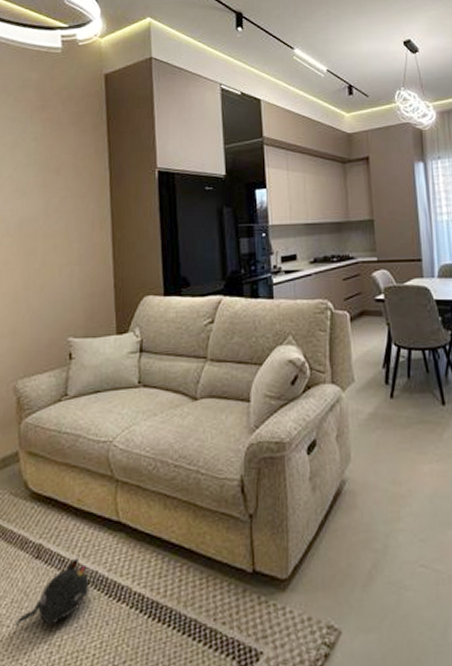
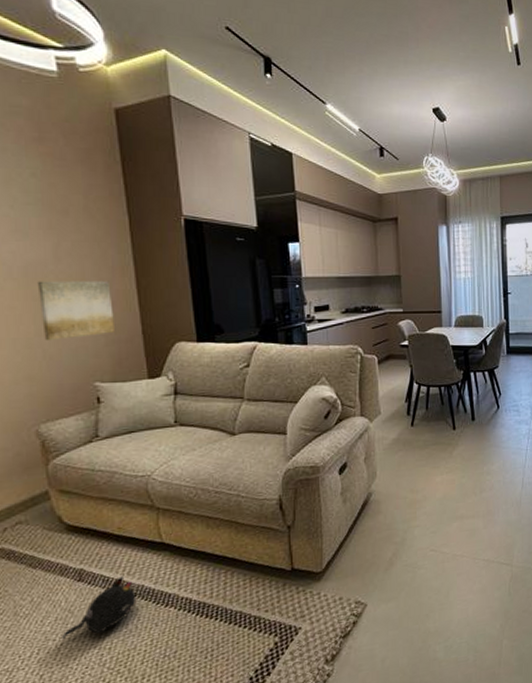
wall art: none [28,234,90,294] -> present [37,280,114,340]

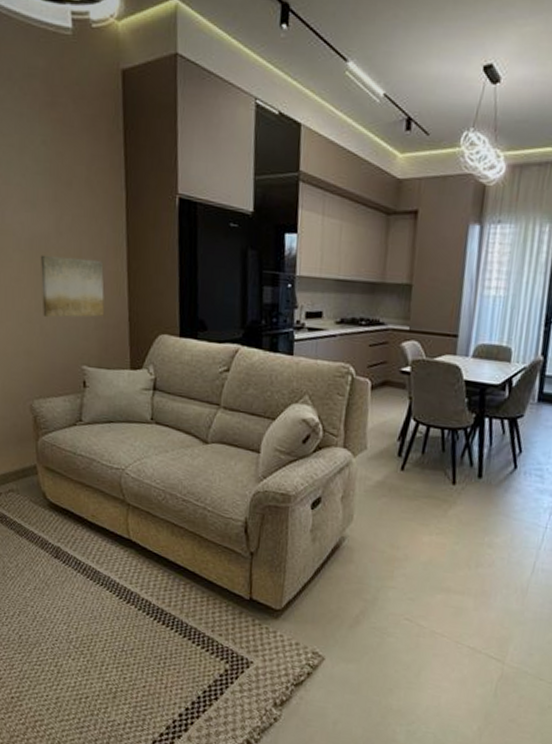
plush toy: present [62,576,137,640] -> none [38,563,103,612]

